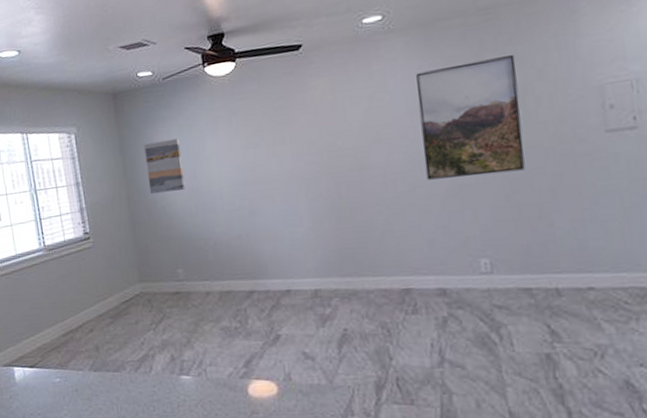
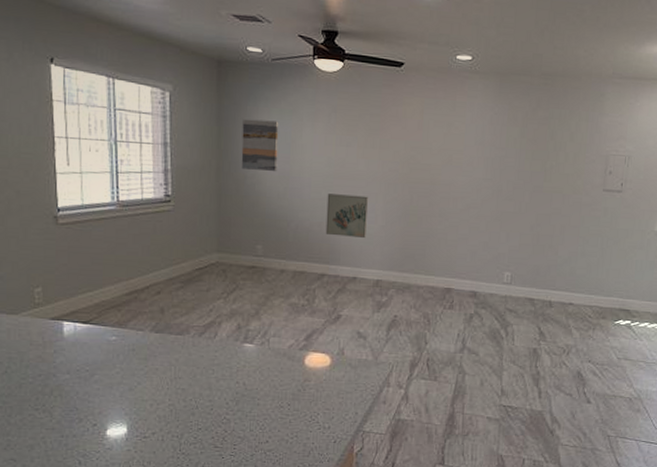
wall art: none [242,197,293,248] -> present [325,194,369,239]
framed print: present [416,55,525,180] -> none [480,113,559,209]

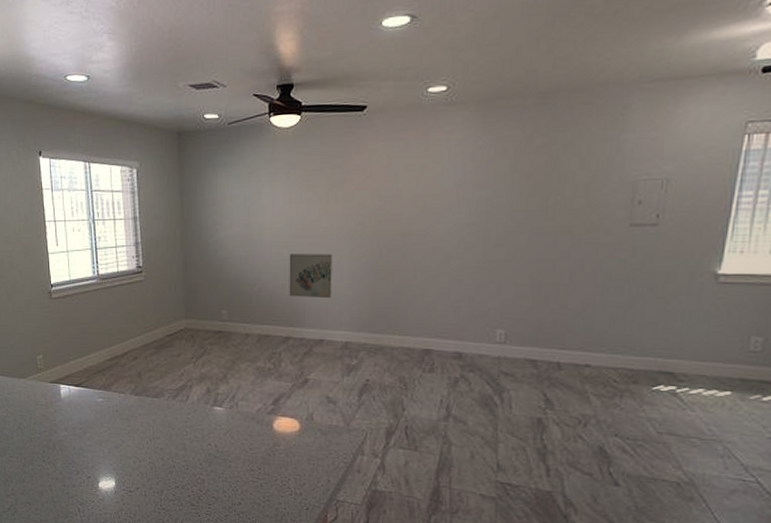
wall art: present [241,119,279,171] -> none [203,185,238,236]

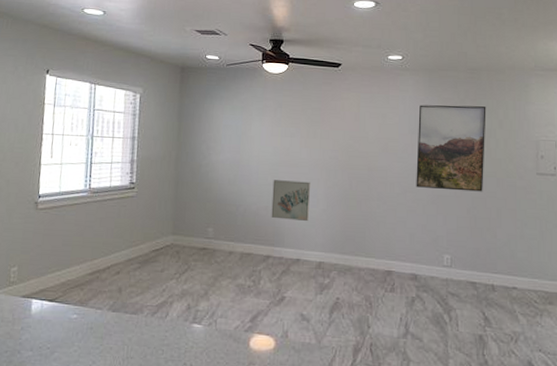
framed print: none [462,142,563,253] -> present [416,105,486,192]

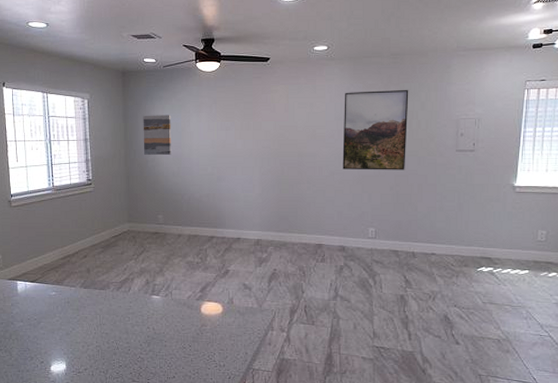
wall art: none [197,115,232,160] -> present [143,115,172,155]
wall art: present [271,180,311,222] -> none [212,170,247,205]

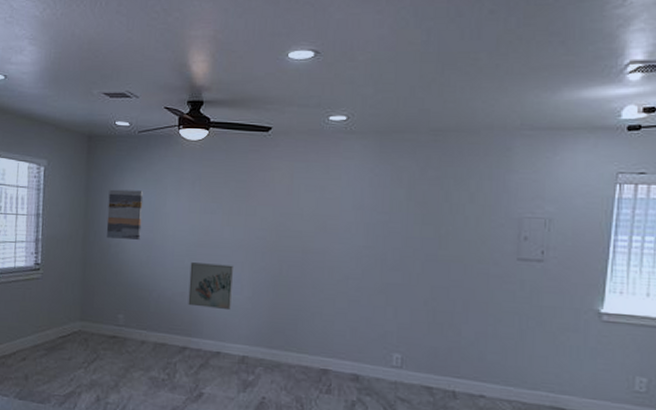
wall art: none [212,170,247,205] -> present [188,262,234,311]
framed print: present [342,90,409,170] -> none [360,175,454,280]

